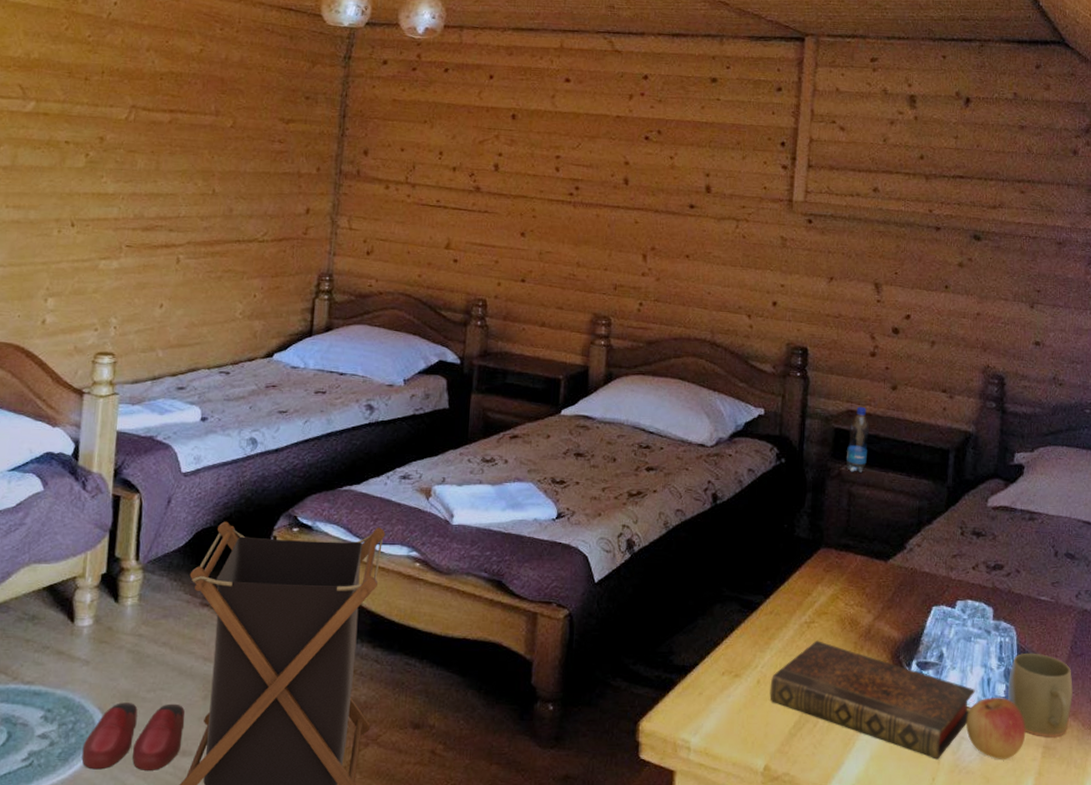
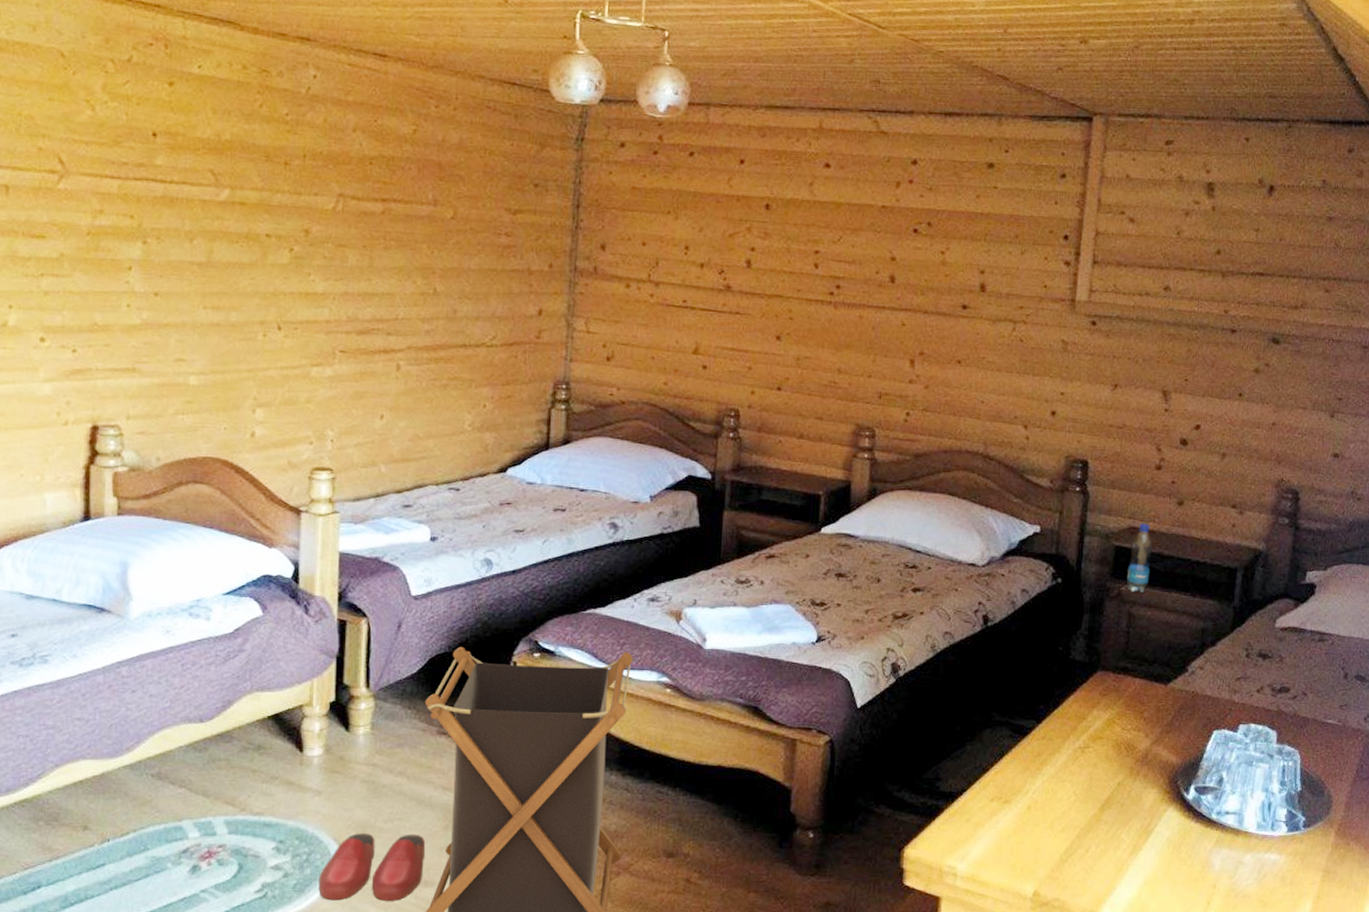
book: present [770,640,975,758] -> none [1040,766,1255,883]
apple: present [966,696,1026,759] -> none [1244,821,1306,883]
mug: present [1008,652,1074,738] -> none [1289,776,1357,861]

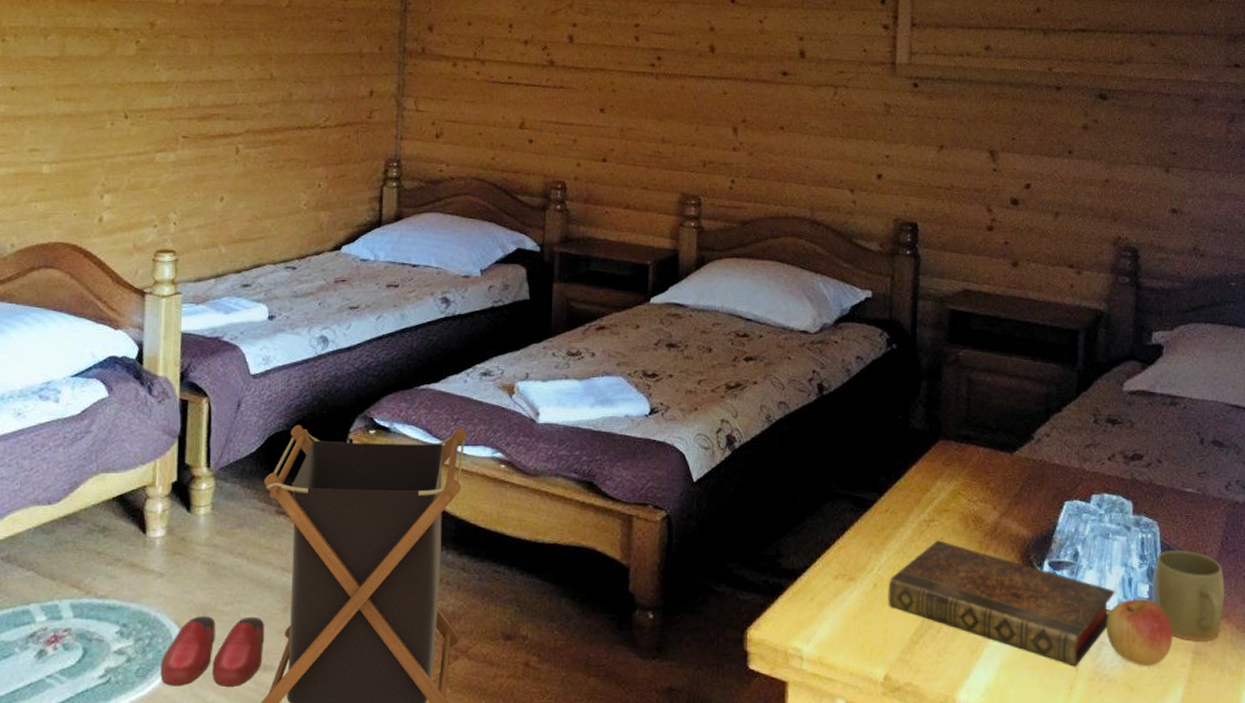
book: none [1040,766,1255,883] -> present [888,540,1115,666]
bottle: present [1126,523,1153,594] -> none [963,285,989,359]
apple: none [1244,821,1306,883] -> present [1107,598,1173,666]
mug: none [1289,776,1357,861] -> present [1152,550,1226,642]

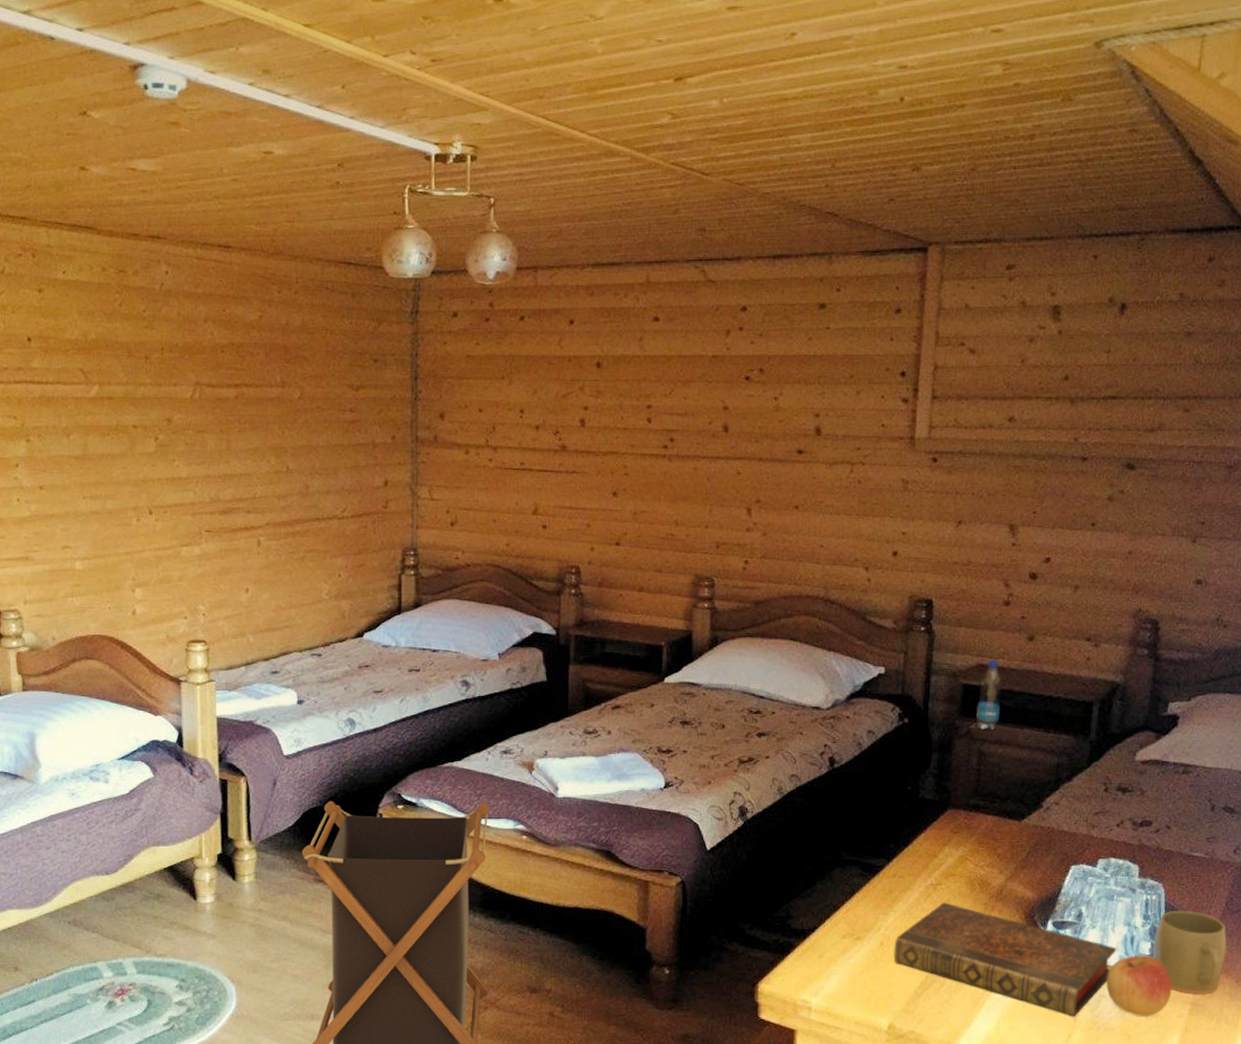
slippers: present [160,616,264,686] -> none [217,972,309,1033]
bottle: none [963,285,989,359] -> present [975,660,1003,731]

